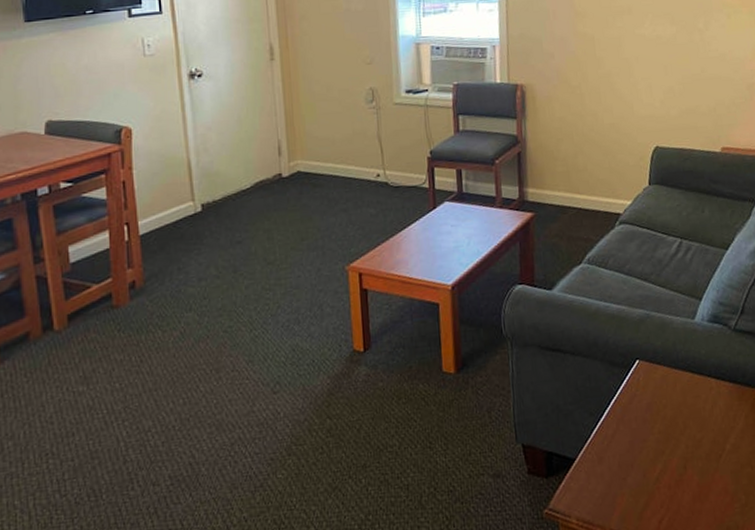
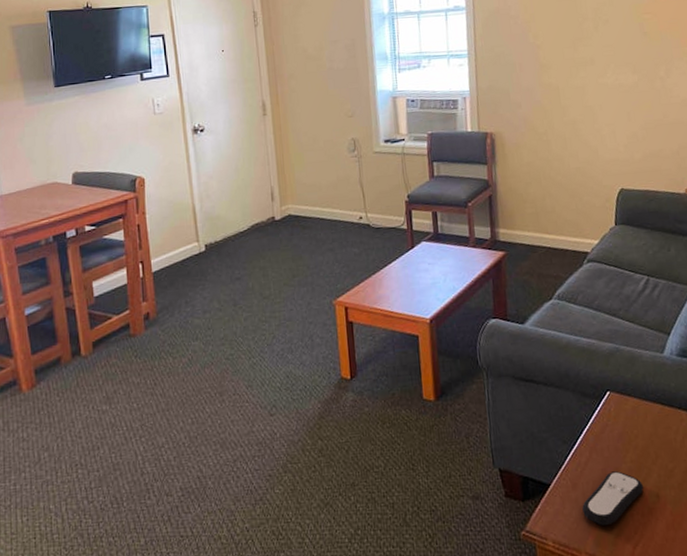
remote control: none [608,443,671,501] -> present [582,471,644,526]

